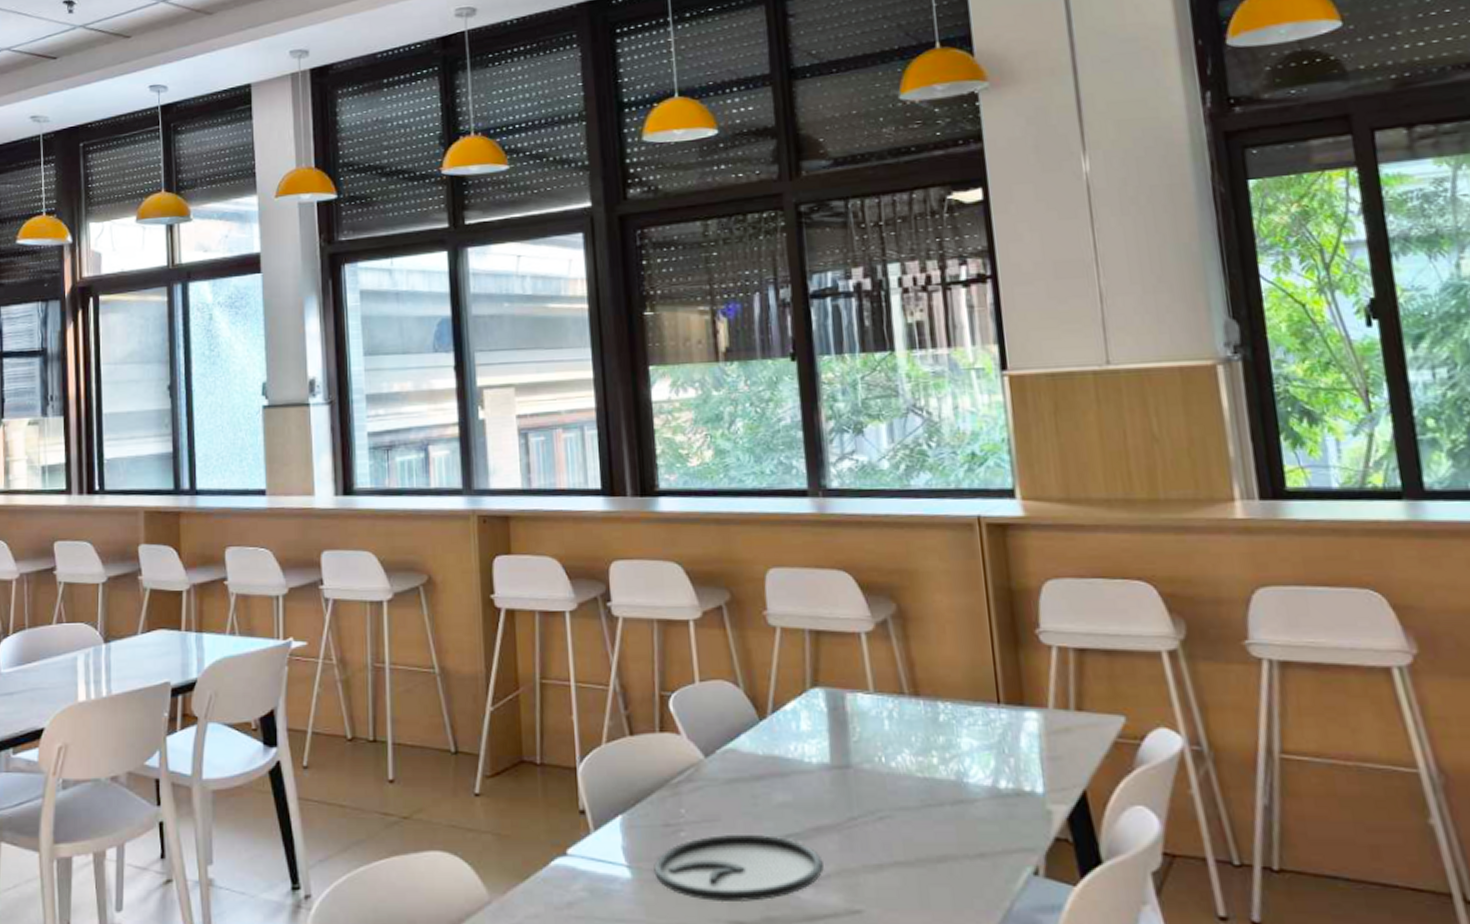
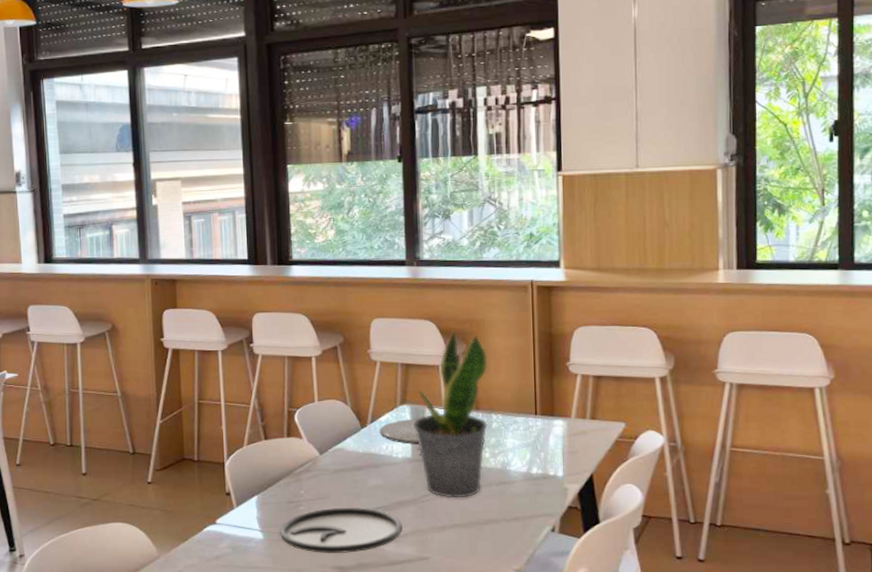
plate: none [783,707,840,744] -> present [379,418,419,444]
potted plant: none [830,584,933,824] -> present [413,330,488,499]

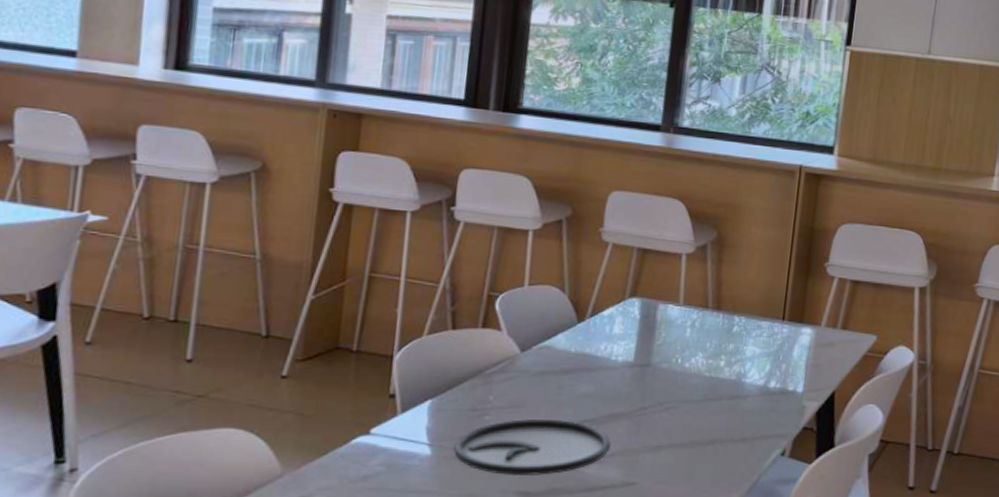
plate: present [379,418,419,444] -> none [599,315,648,346]
potted plant: present [413,330,488,499] -> none [641,214,740,414]

